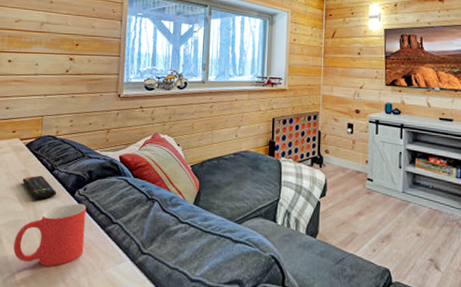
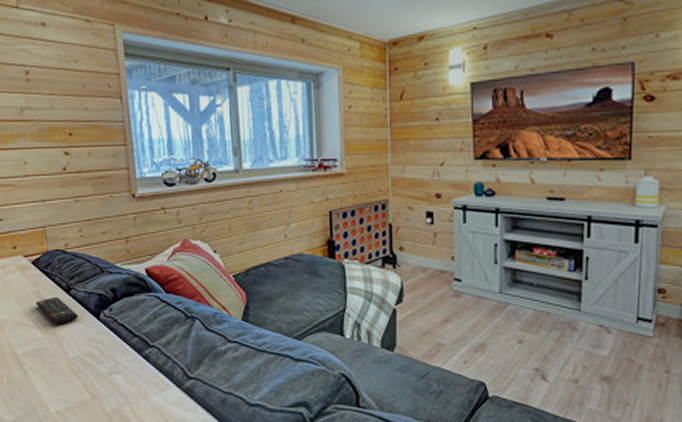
mug: present [13,203,87,266] -> none [40,326,121,396]

